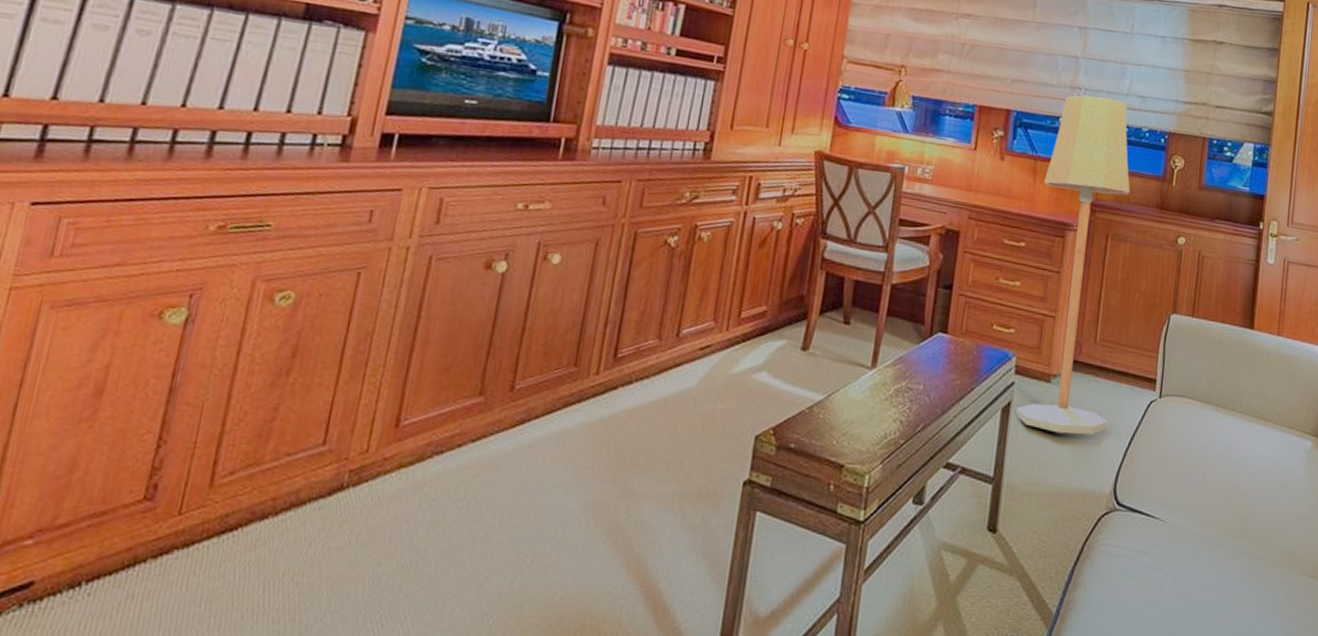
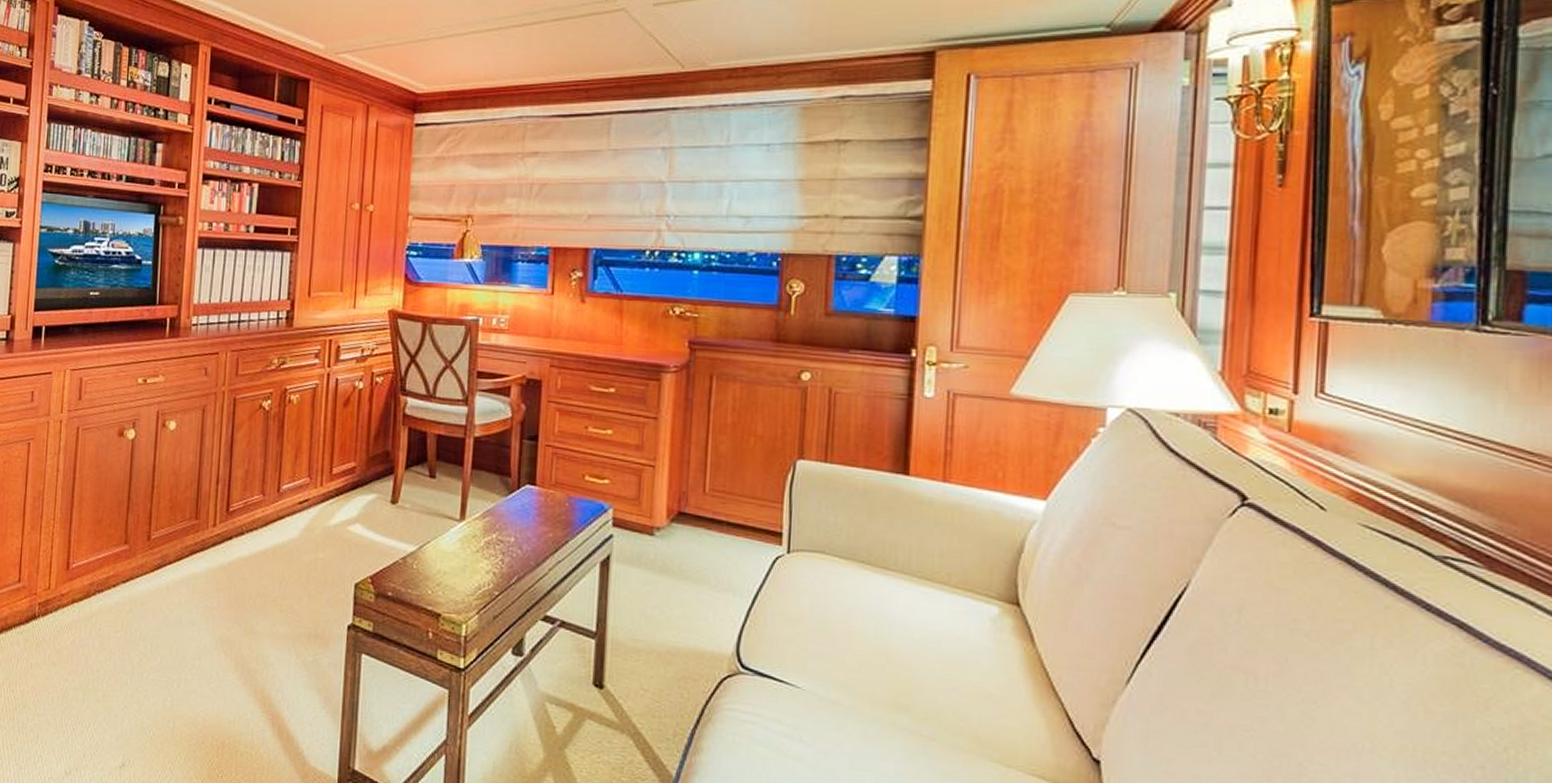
floor lamp: present [1016,95,1130,435] -> none [616,222,737,592]

